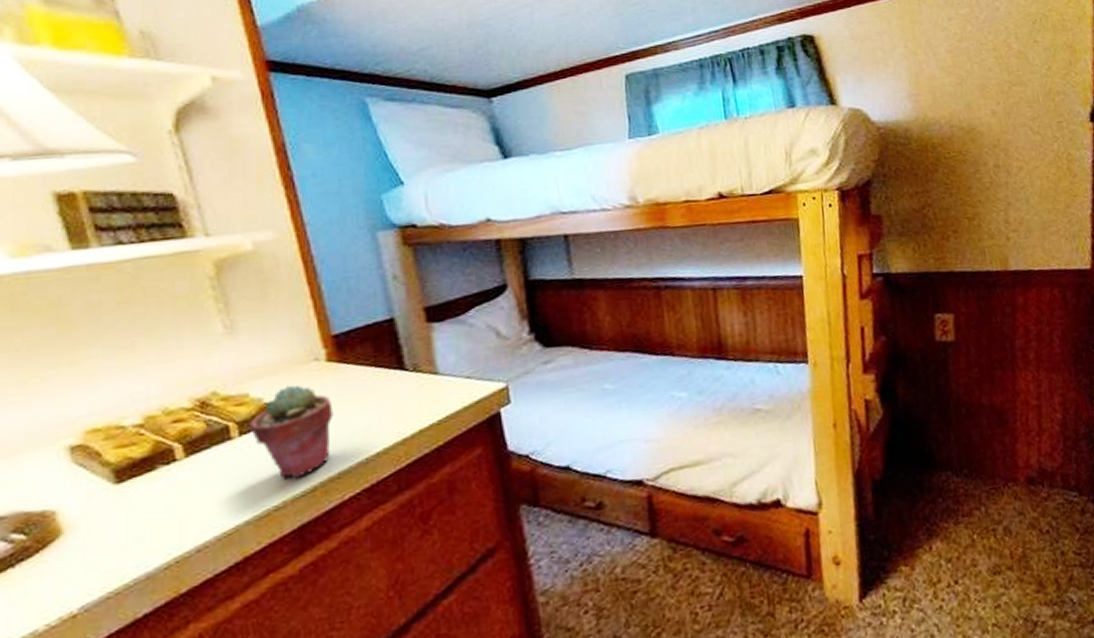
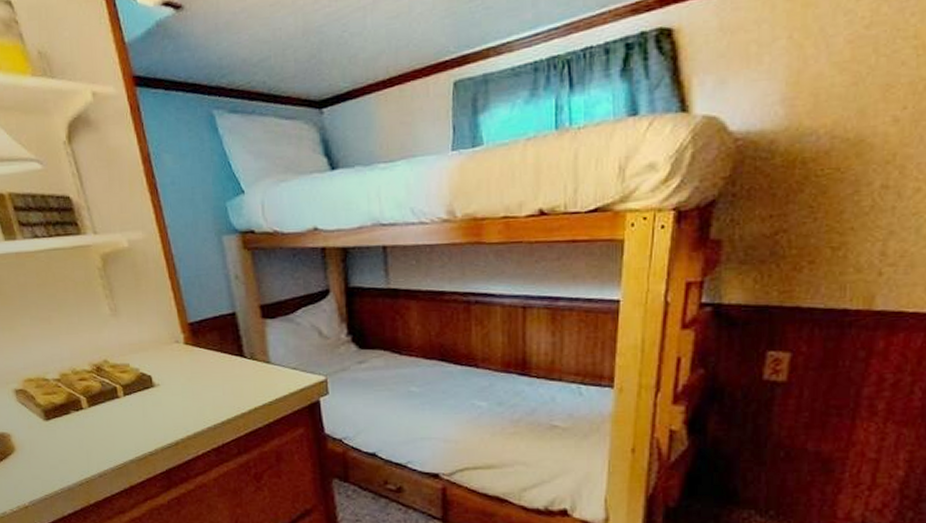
potted succulent: present [248,384,334,479] -> none [130,360,190,433]

